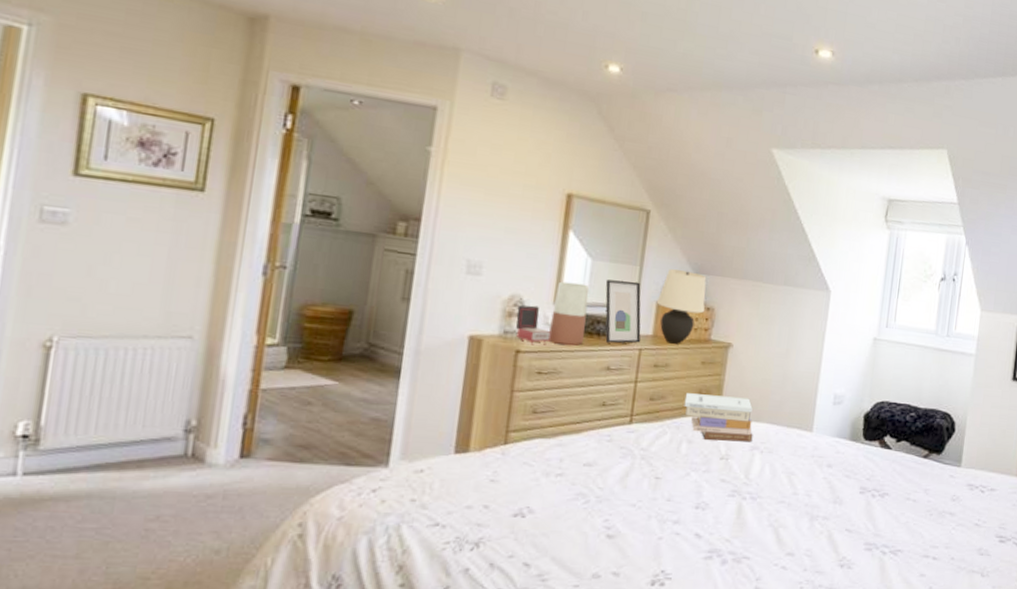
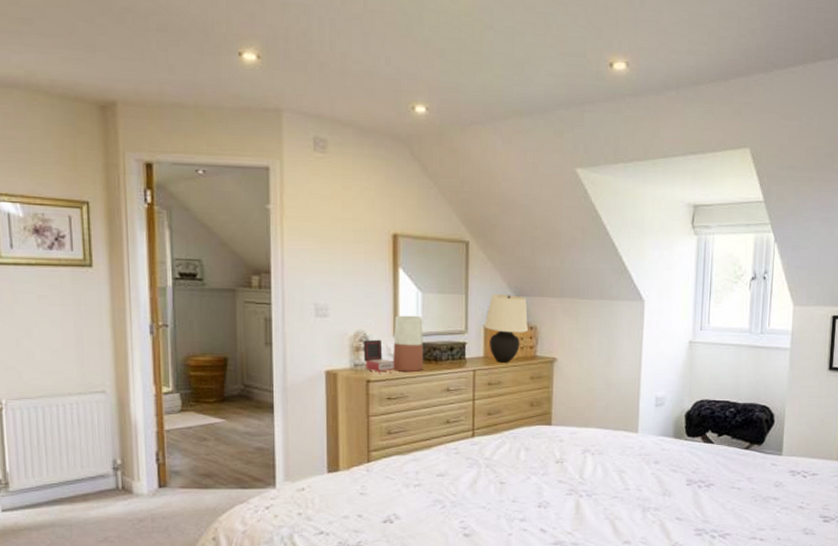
picture frame: present [604,279,641,344] -> none [436,309,473,367]
books: present [684,393,753,443] -> none [518,406,584,446]

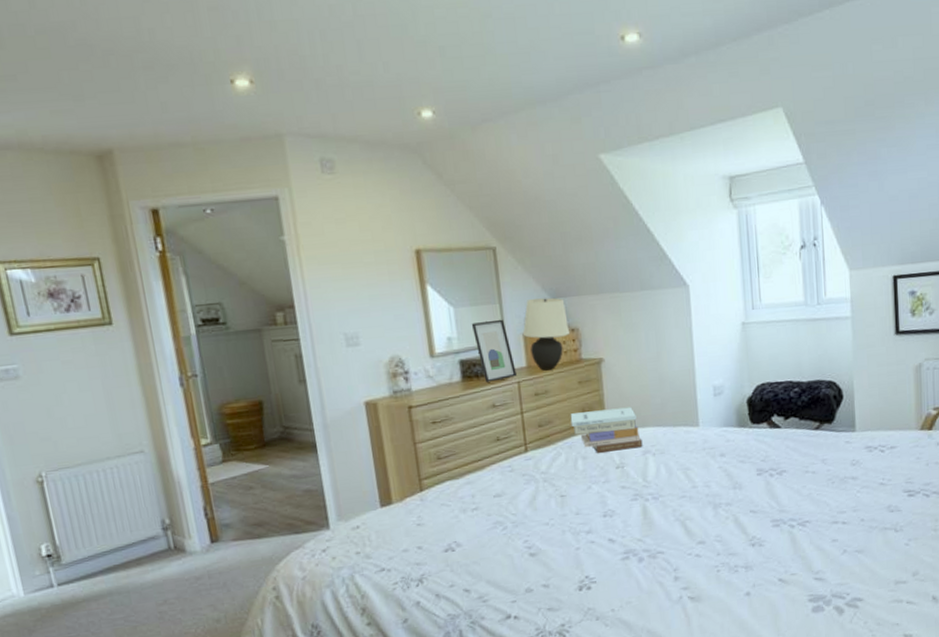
jewelry box: present [363,339,394,374] -> none [399,362,436,398]
vase: present [393,315,423,372] -> none [428,332,465,393]
picture frame: none [436,309,473,367] -> present [471,319,516,382]
books: none [518,406,584,446] -> present [570,407,643,453]

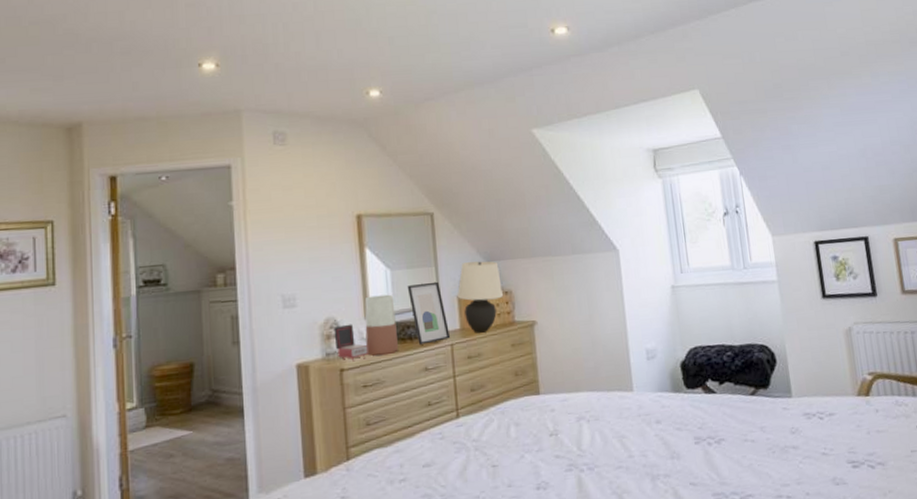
jewelry box: none [399,362,436,398] -> present [333,324,368,361]
vase: none [428,332,465,393] -> present [364,294,398,356]
books: present [570,407,643,453] -> none [503,370,577,419]

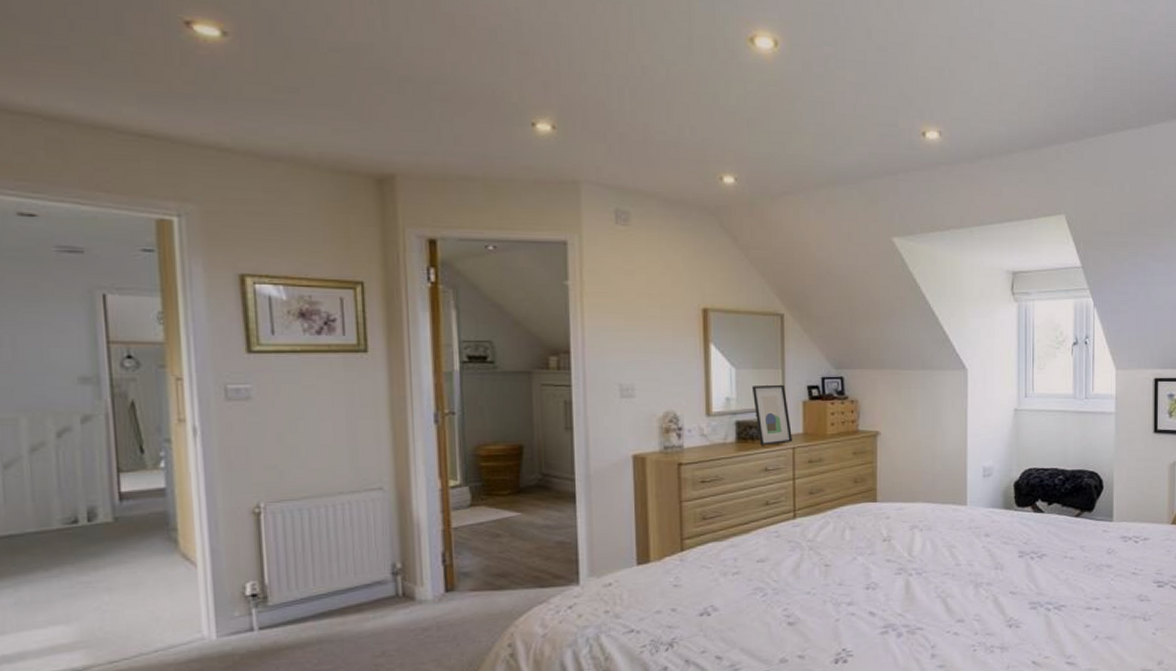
jewelry box: present [333,324,368,361] -> none [673,419,708,456]
vase: present [364,294,398,356] -> none [706,393,739,452]
table lamp: present [457,261,504,333] -> none [802,368,850,439]

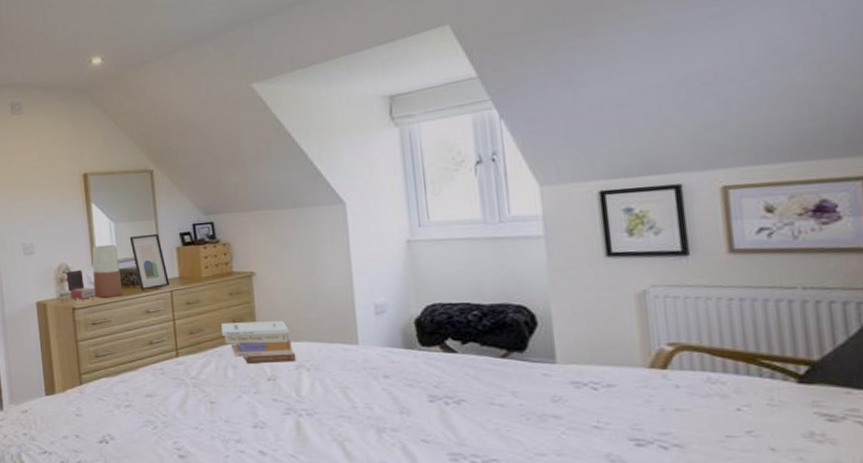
jewelry box: none [673,419,708,456] -> present [66,269,96,301]
vase: none [706,393,739,452] -> present [92,244,122,298]
books: none [842,481,911,525] -> present [220,320,296,364]

